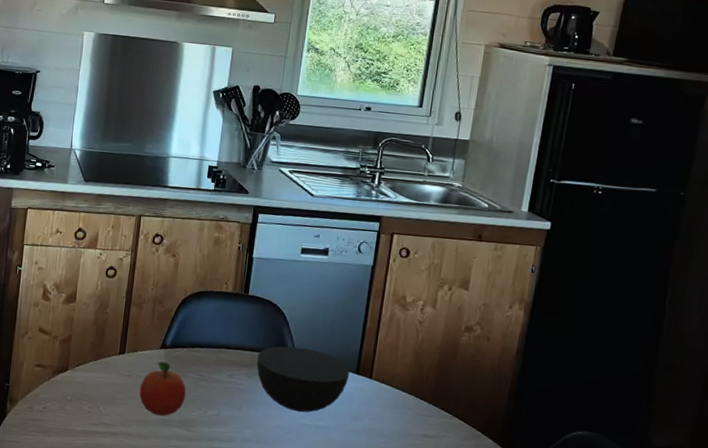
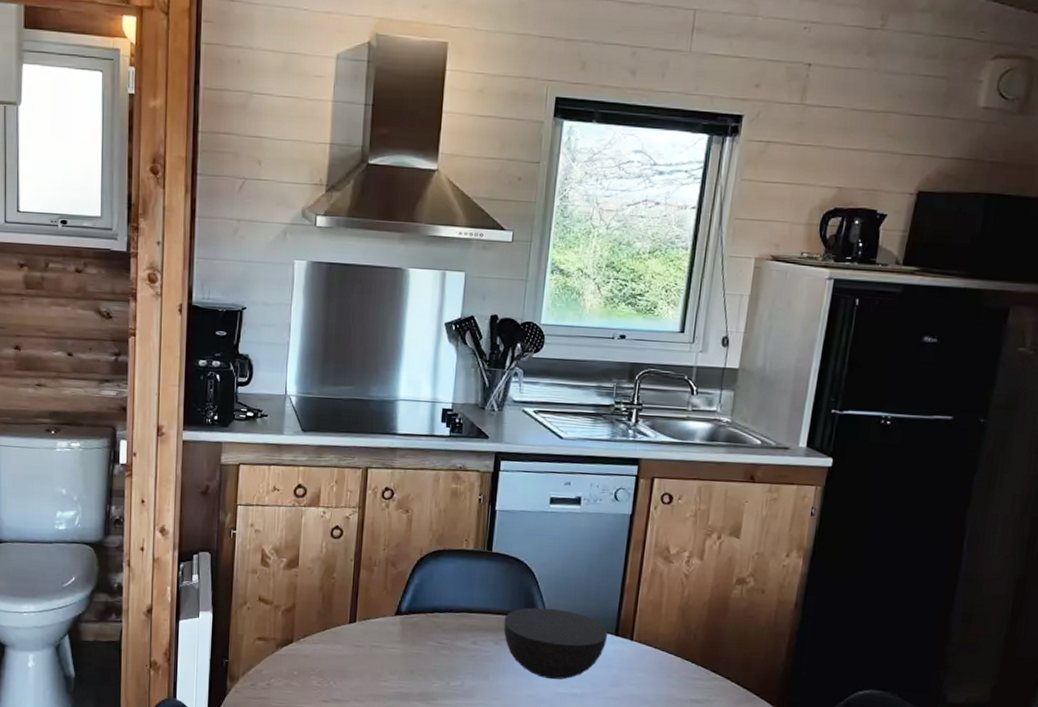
fruit: present [139,361,187,416] -> none [373,629,426,689]

